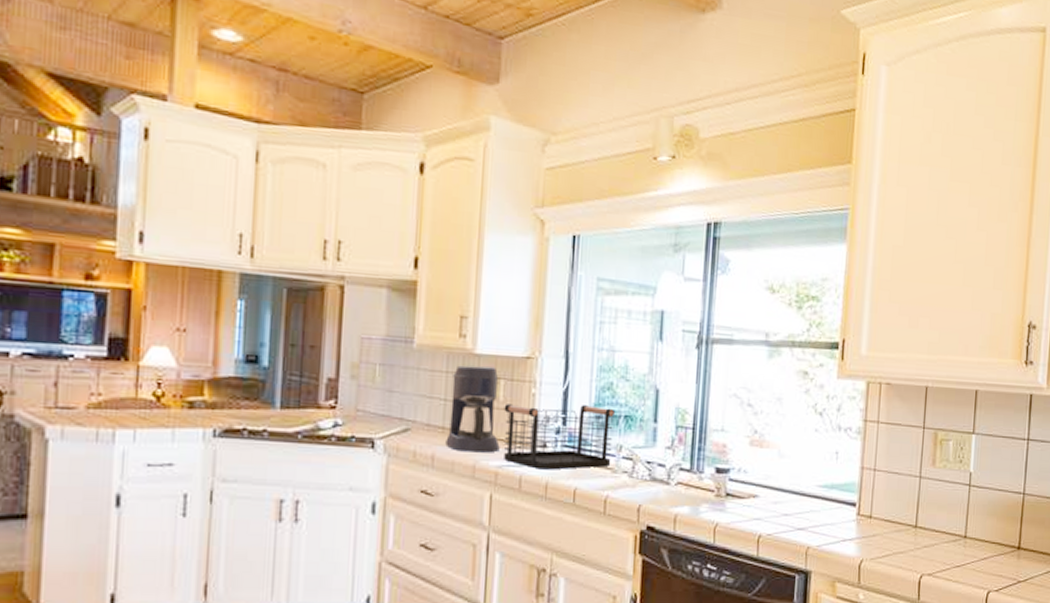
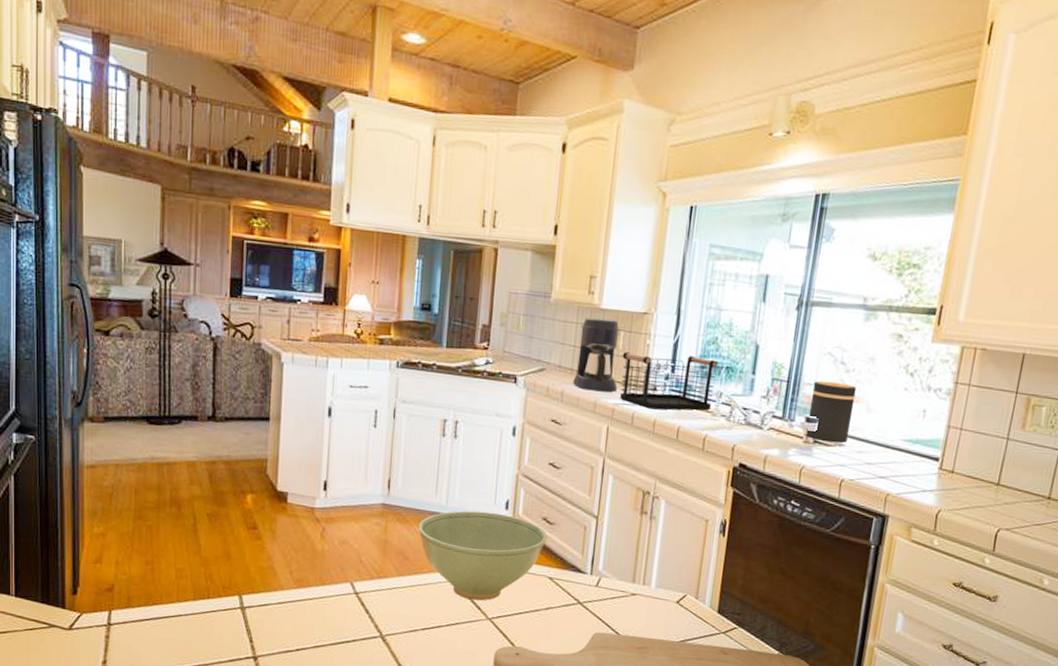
cylinder: none [717,426,766,493] -> present [806,380,857,443]

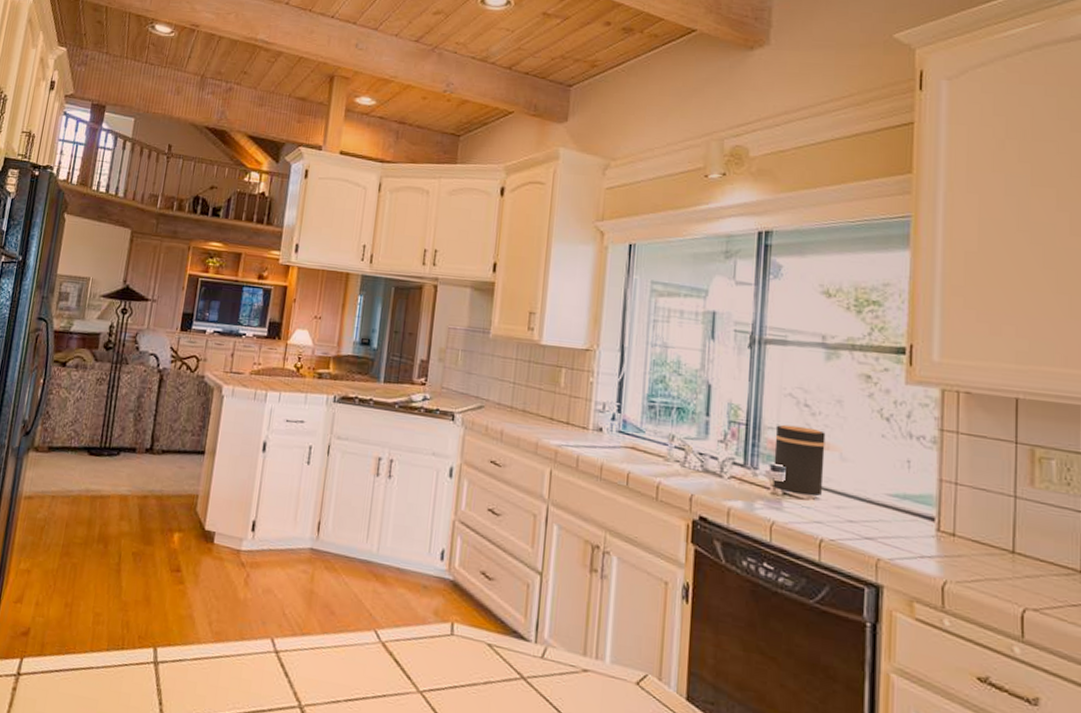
bowl: present [418,511,548,601] -> none [346,560,487,669]
coffee maker: present [573,317,620,392] -> none [513,354,561,432]
dish rack: present [620,352,717,411] -> none [563,390,667,455]

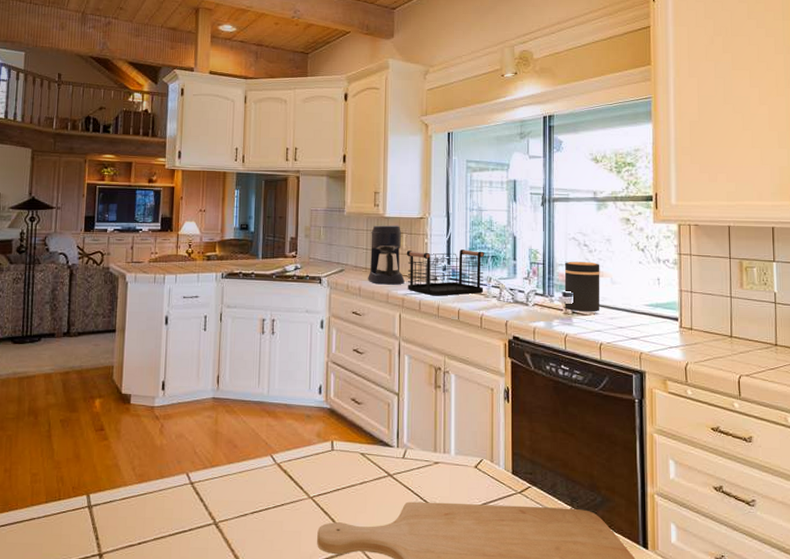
coffee maker: none [513,354,561,432] -> present [368,225,405,285]
dish rack: none [563,390,667,455] -> present [406,249,484,296]

